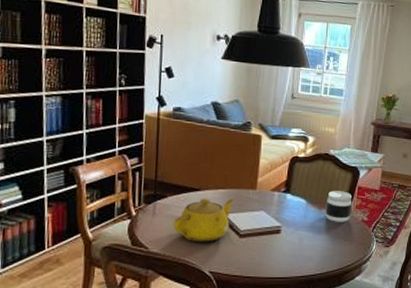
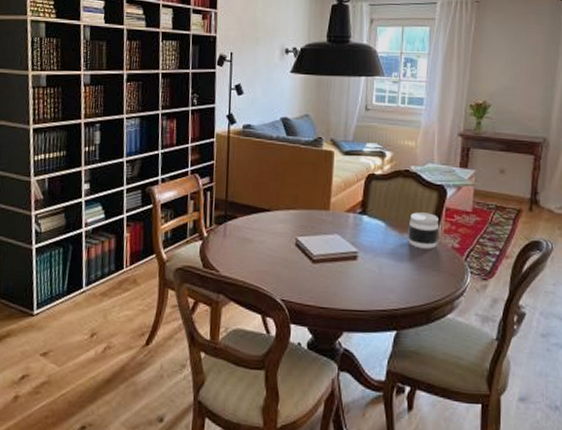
teapot: present [173,198,235,243] -> none [243,219,307,268]

